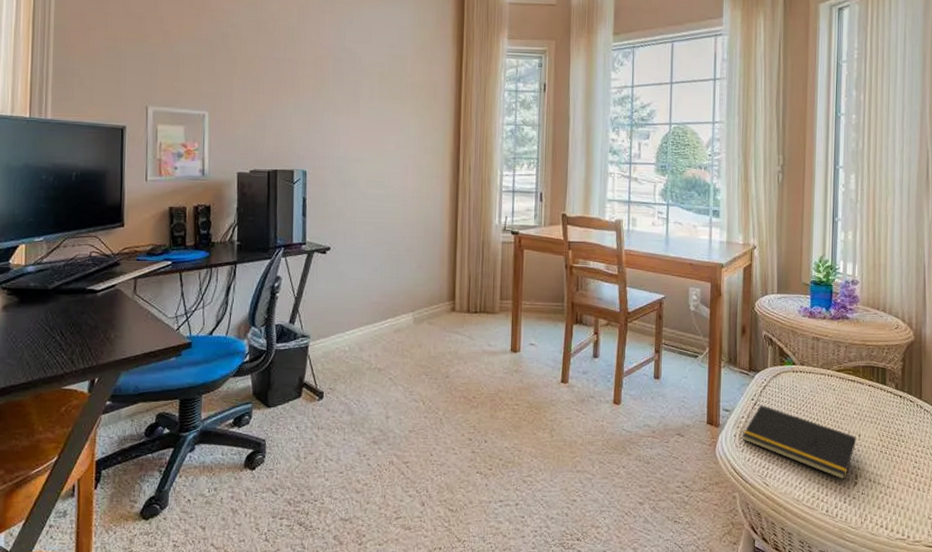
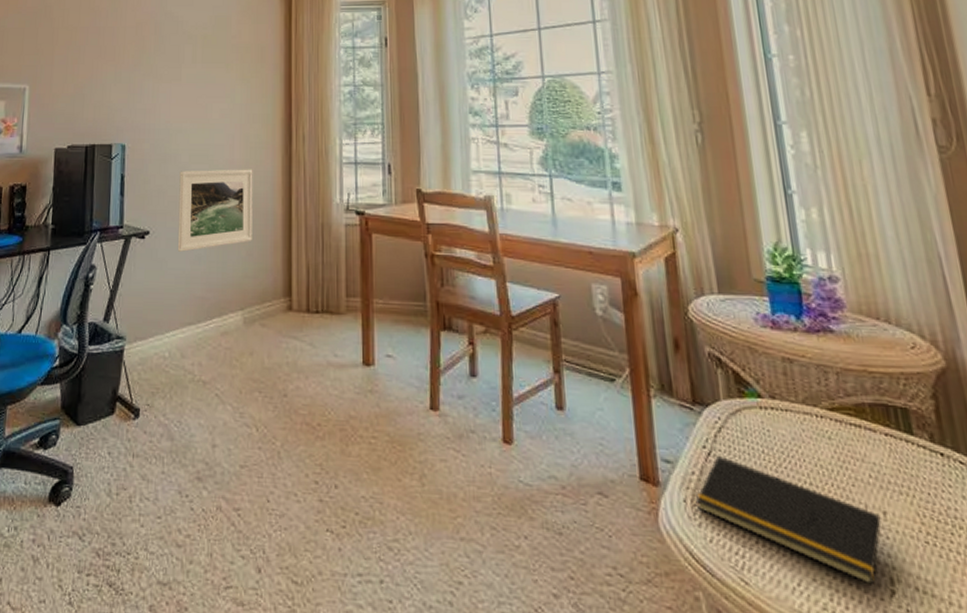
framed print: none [356,194,424,265] -> present [177,169,253,252]

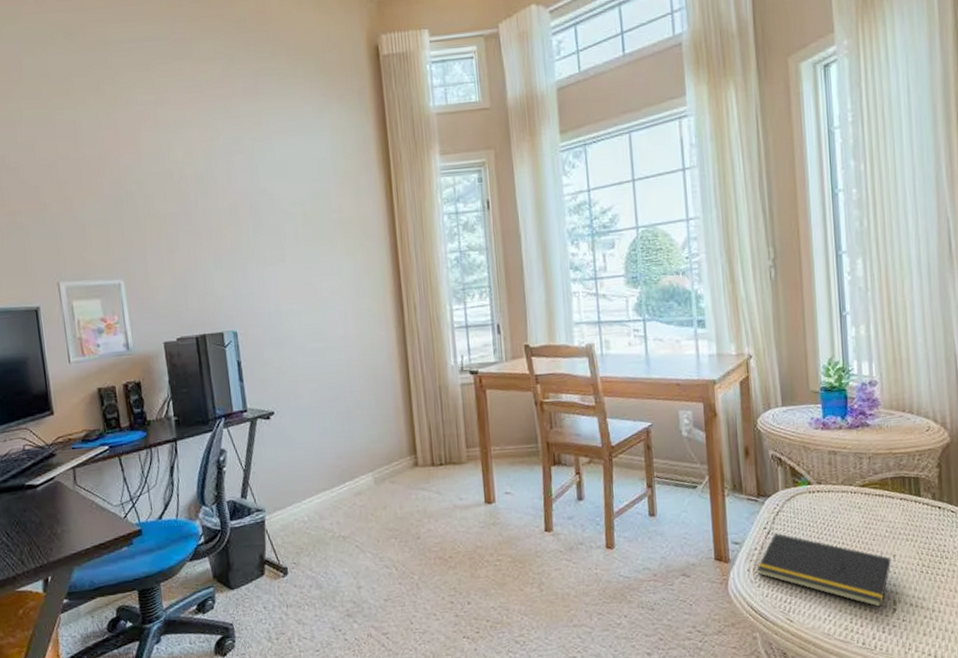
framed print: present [177,169,253,252] -> none [296,342,375,427]

